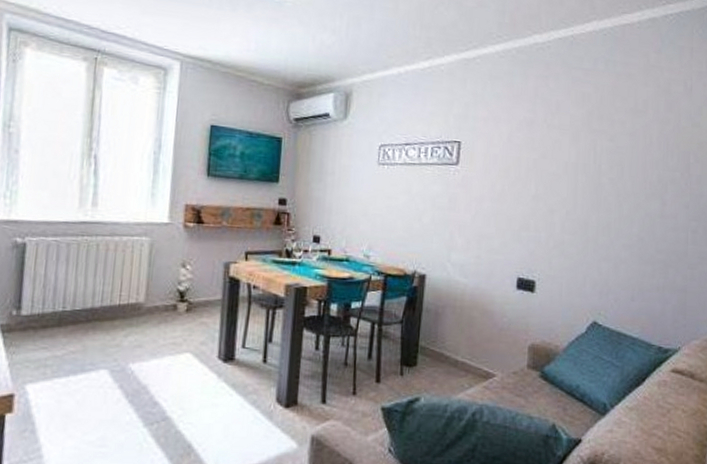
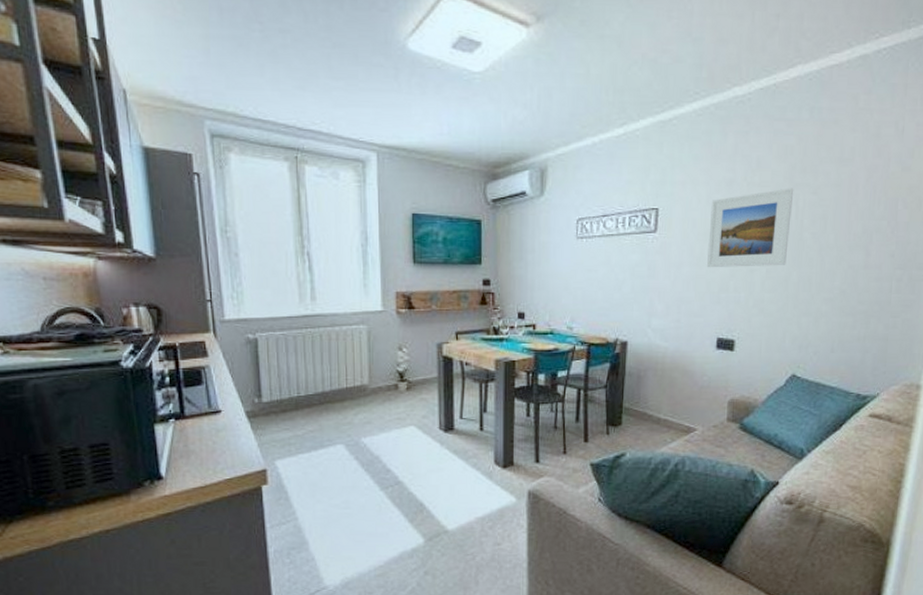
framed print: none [507,133,592,209] -> present [706,188,794,268]

